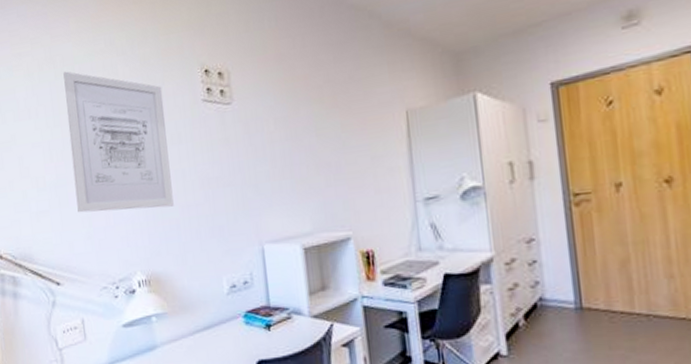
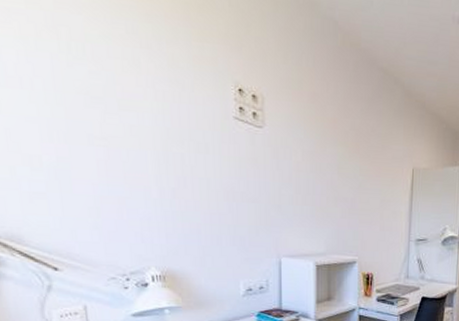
wall art: present [63,71,174,213] -> none [70,46,196,212]

